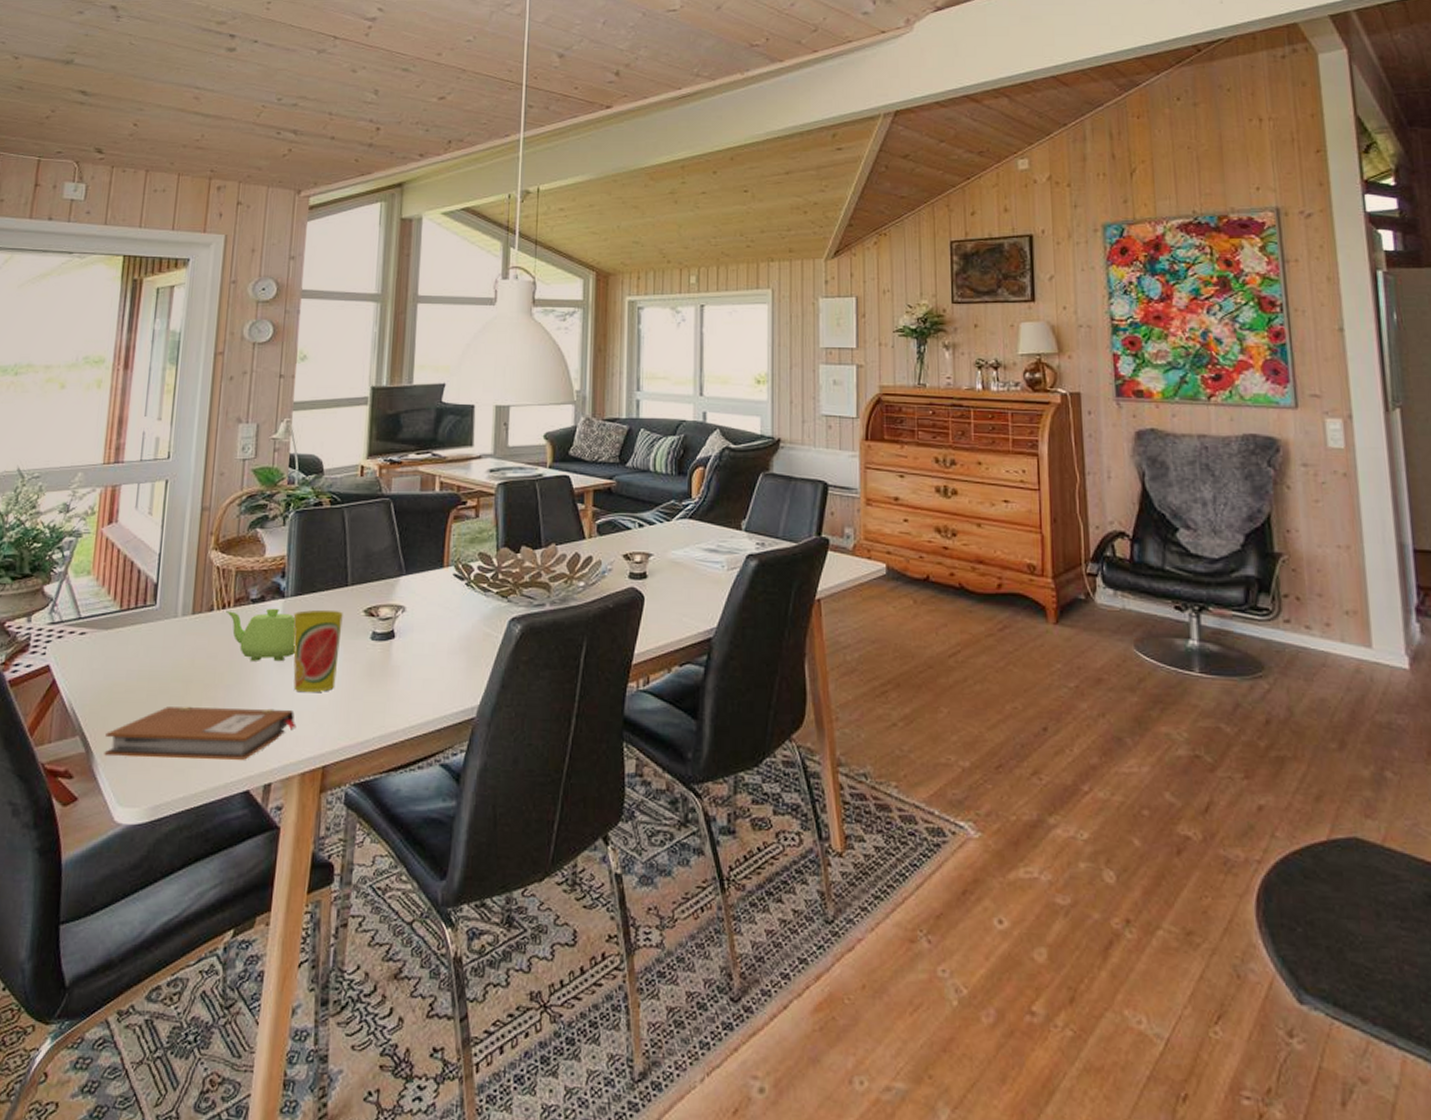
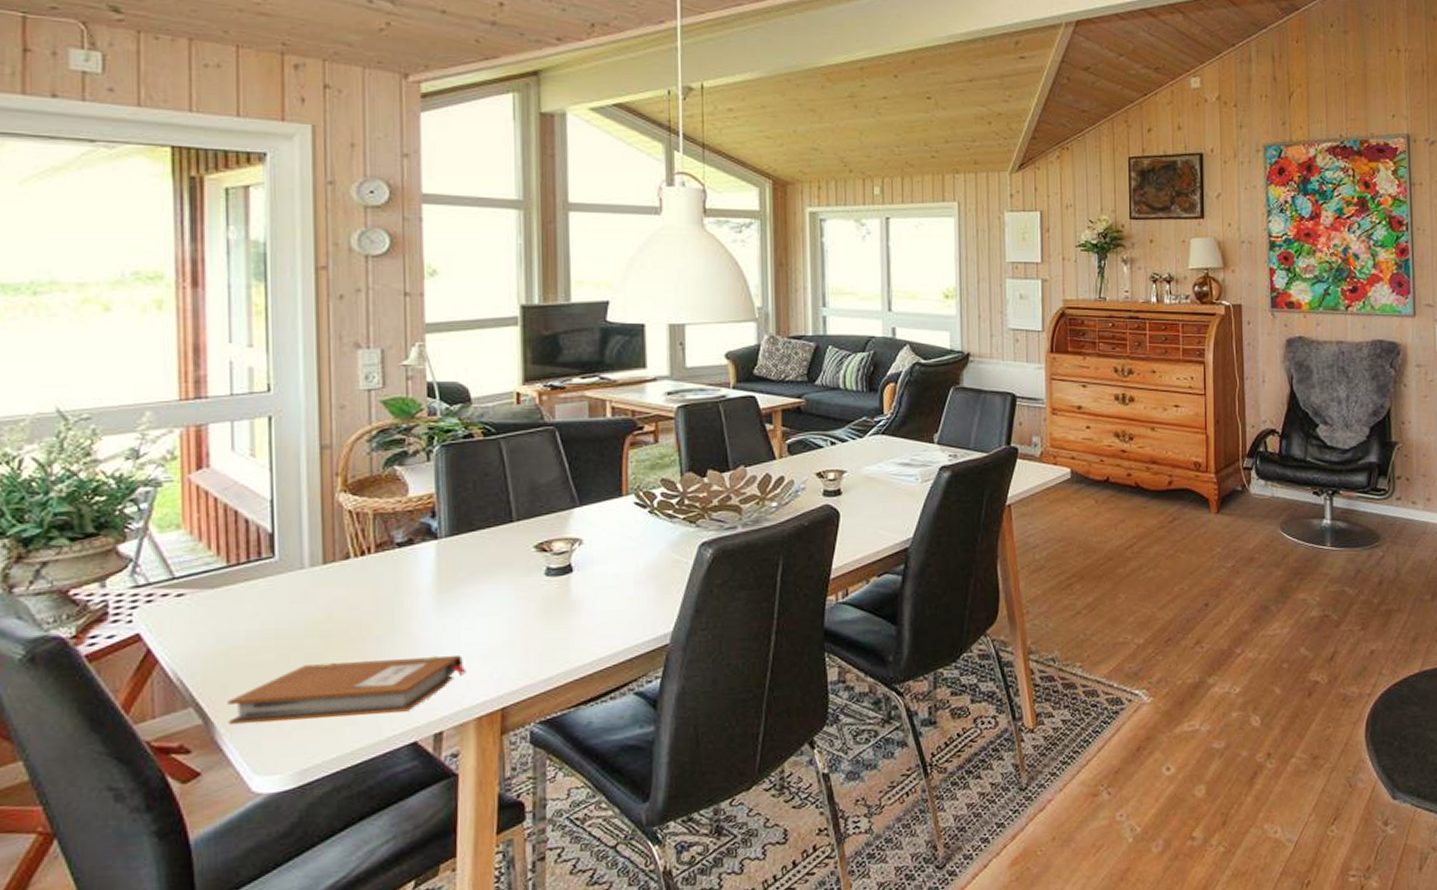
teapot: present [226,608,296,662] -> none [366,550,456,609]
cup: present [293,609,343,692] -> none [450,548,510,635]

